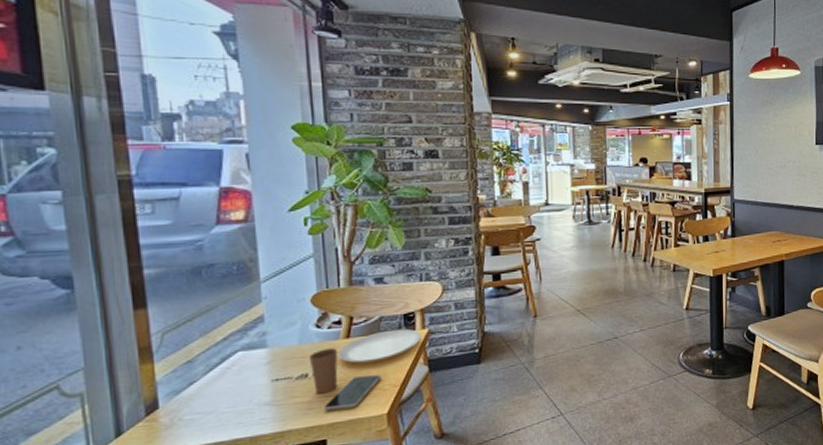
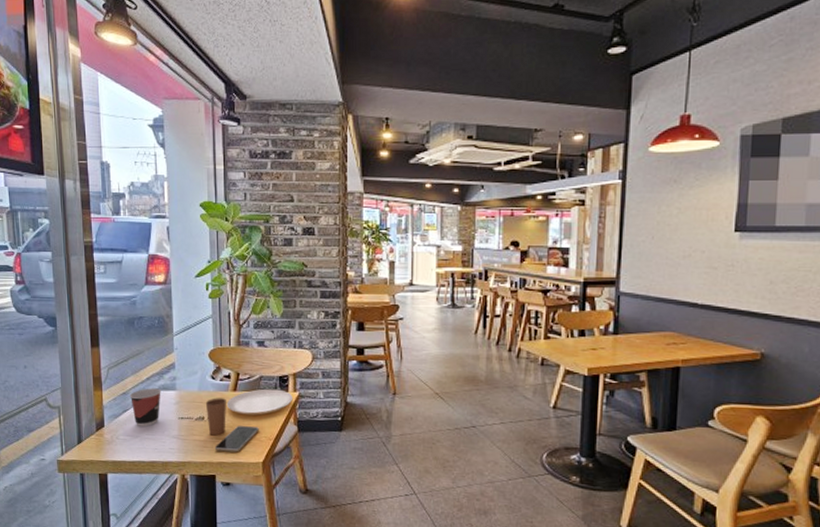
cup: none [197,348,246,399] -> present [129,388,161,427]

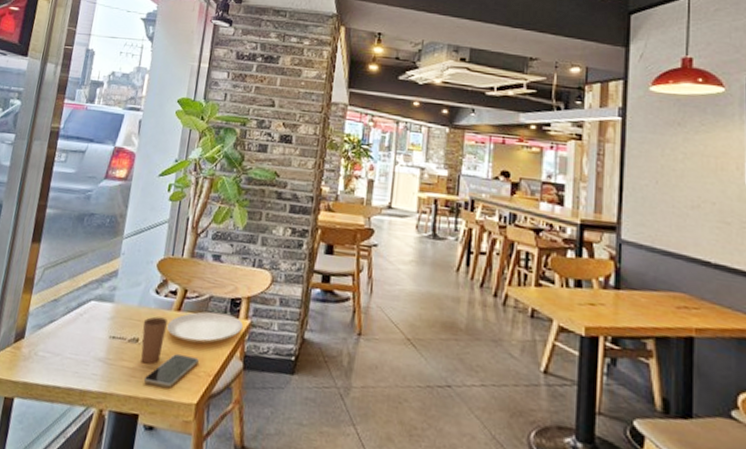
cup: present [129,388,161,427] -> none [59,296,97,344]

